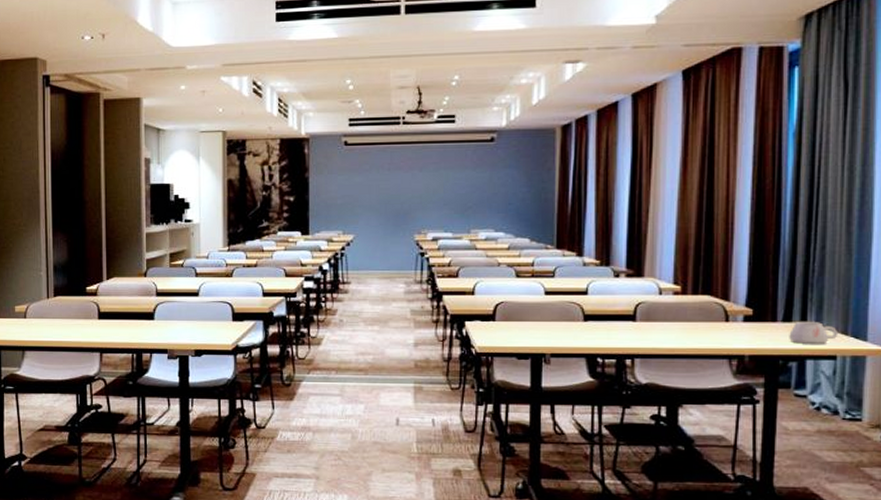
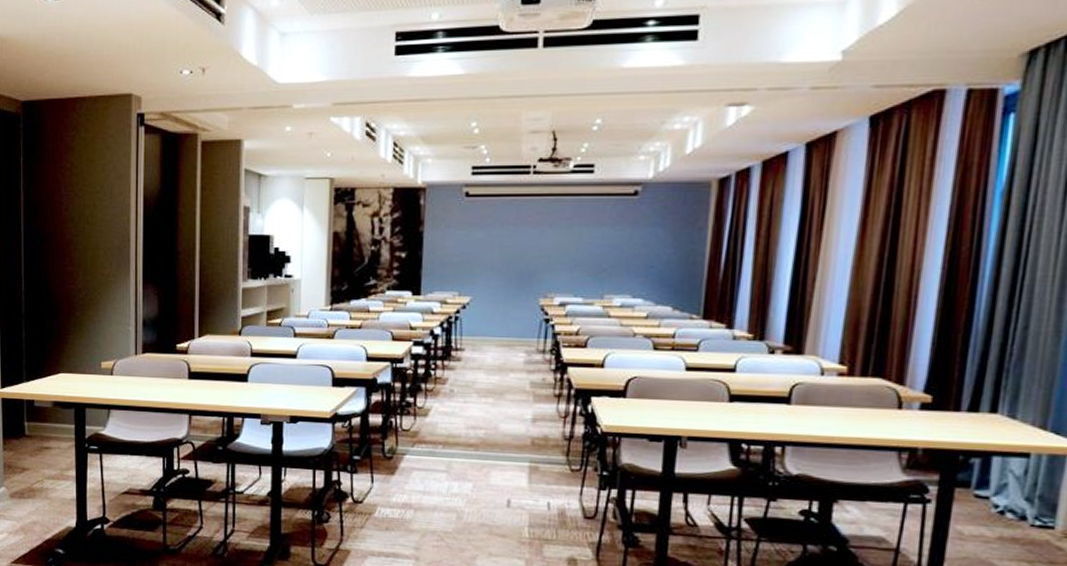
cup: present [789,321,839,344] -> none [973,411,1036,439]

